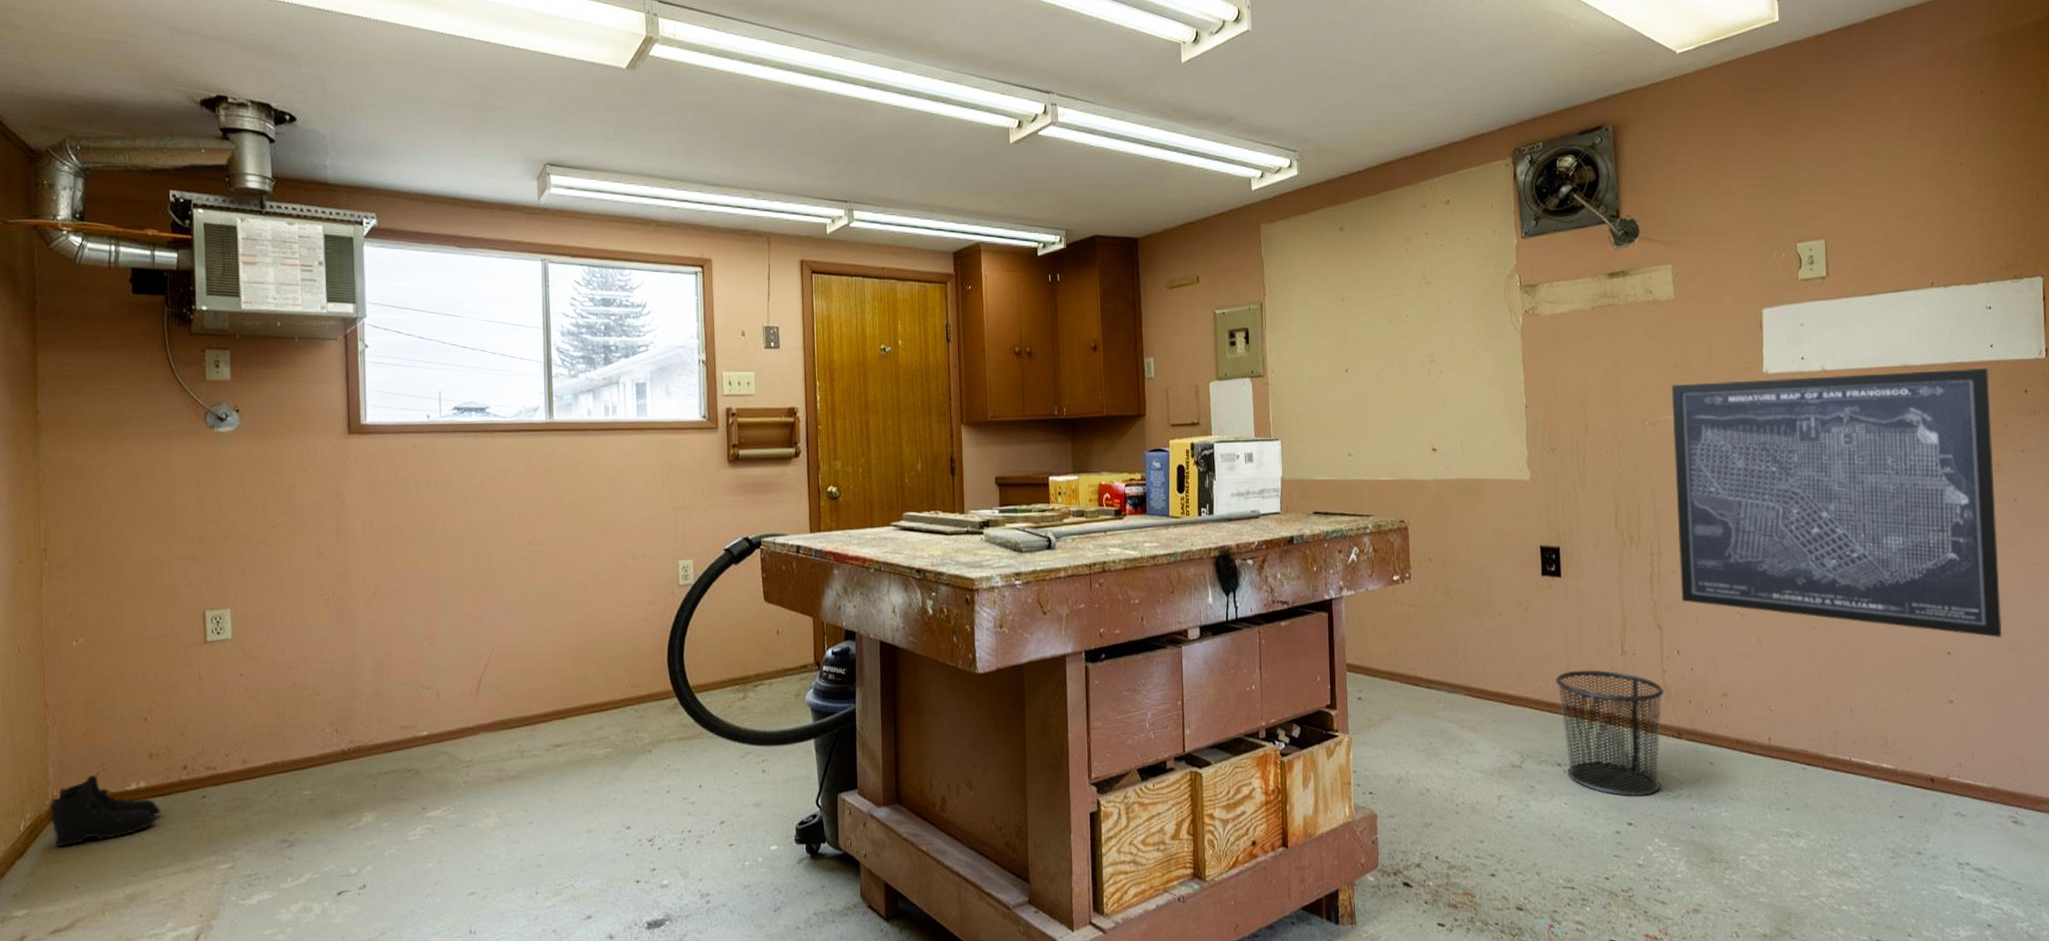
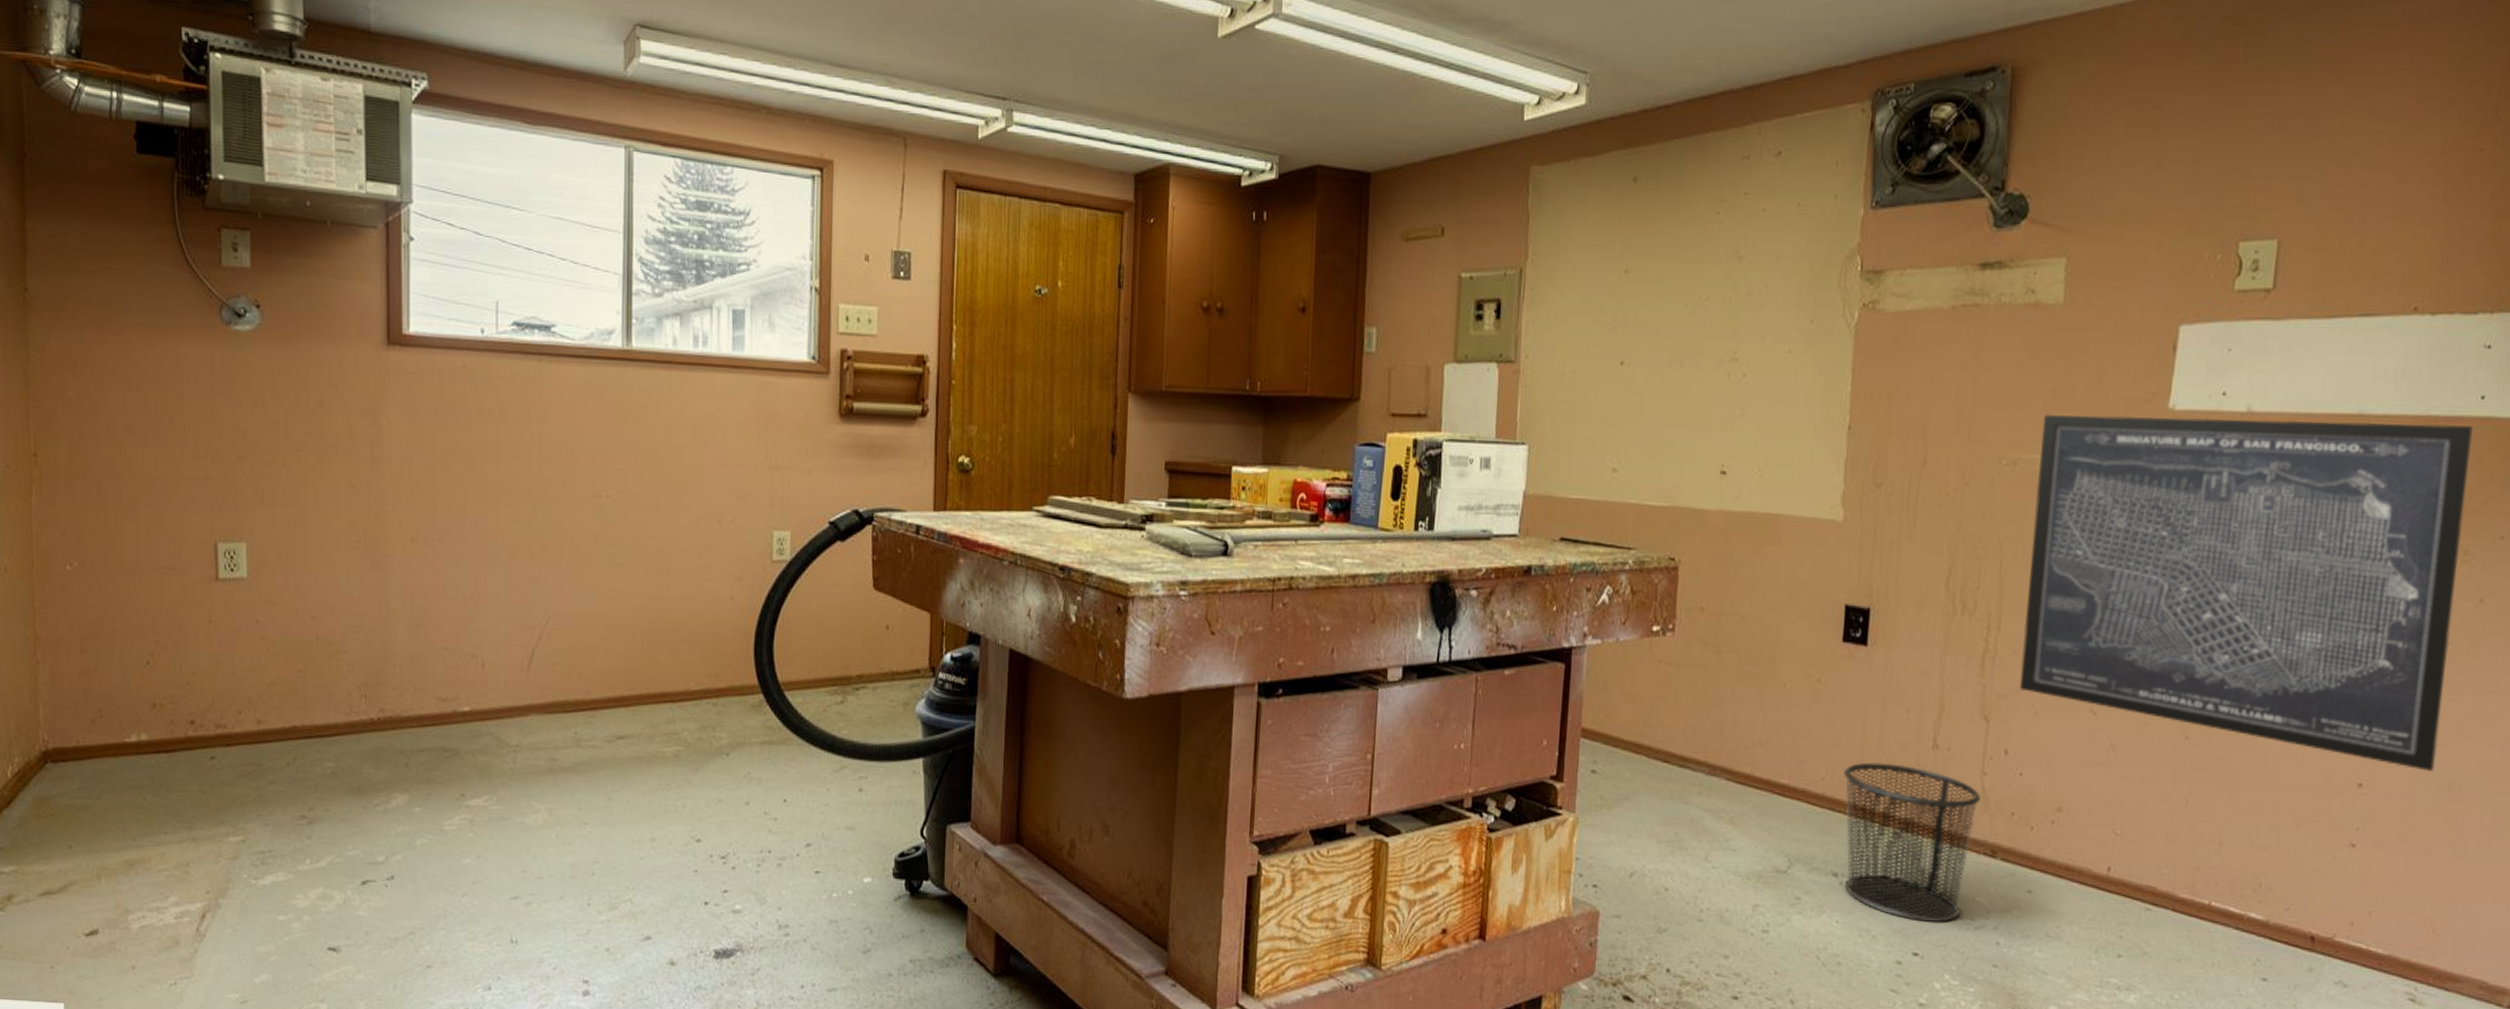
boots: present [47,775,161,846] -> none [37,721,165,799]

